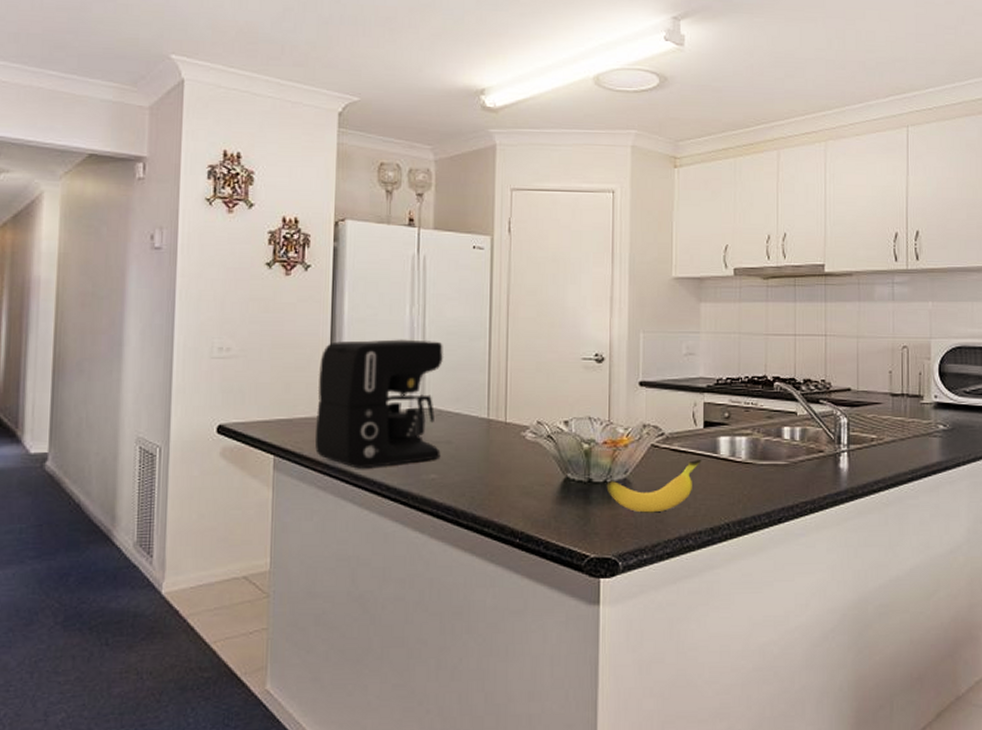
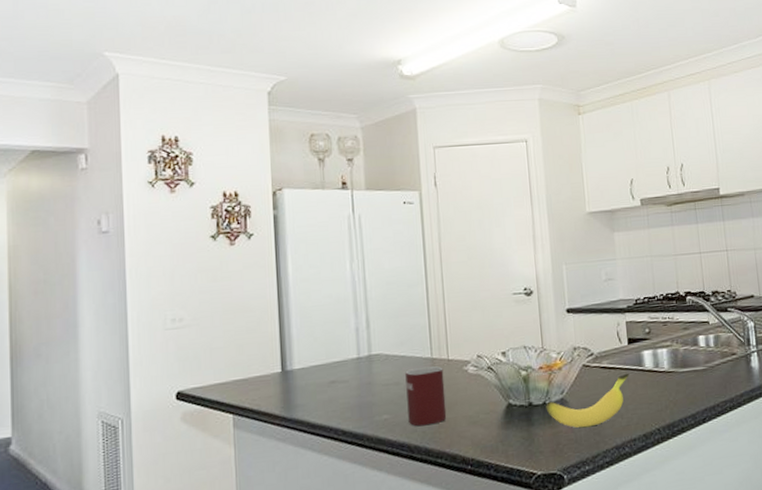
coffee maker: present [314,339,444,469] -> none [269,291,391,418]
mug: none [457,428,500,491] -> present [405,366,447,427]

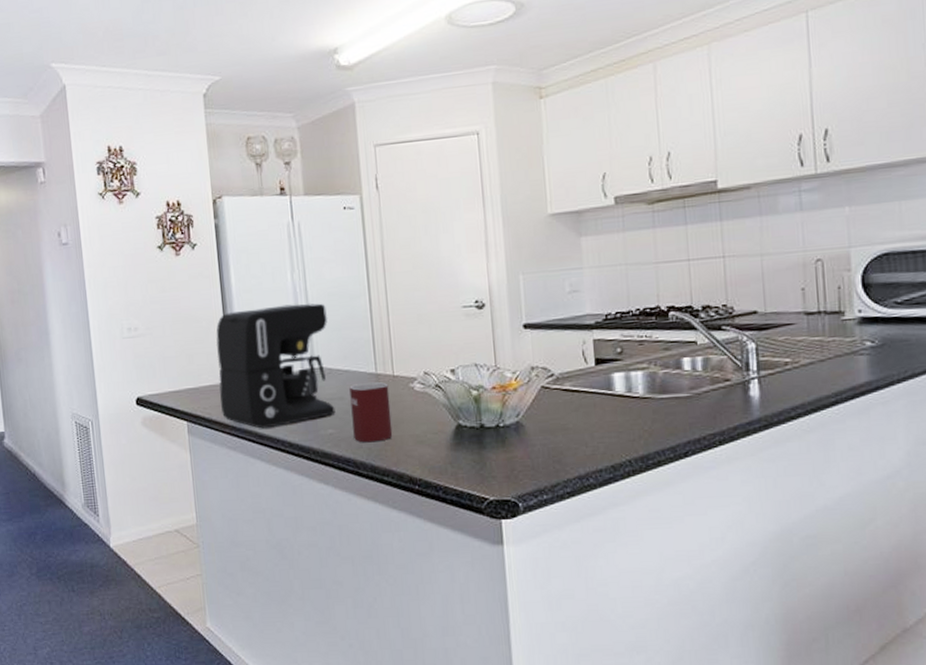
coffee maker: none [269,291,391,418] -> present [216,303,335,429]
banana: present [546,372,630,428] -> none [499,397,596,454]

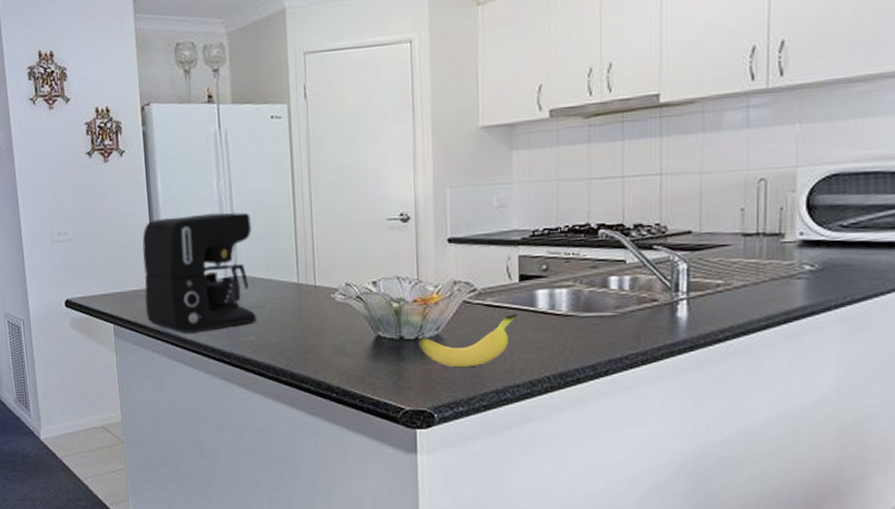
mug: present [349,382,393,443] -> none [271,292,313,351]
banana: none [499,397,596,454] -> present [418,313,518,368]

